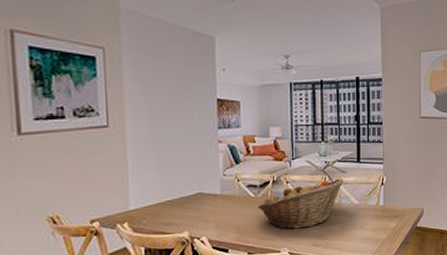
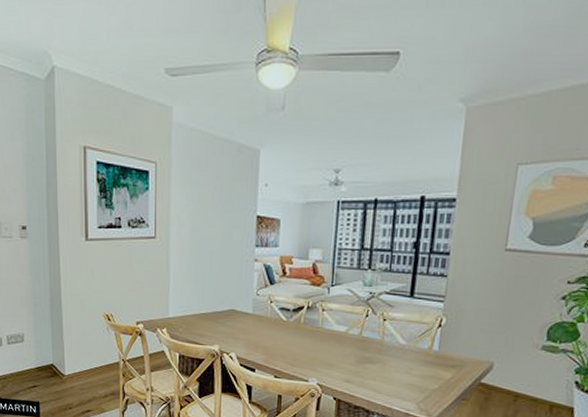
fruit basket: present [258,179,343,230] -> none [289,312,390,361]

